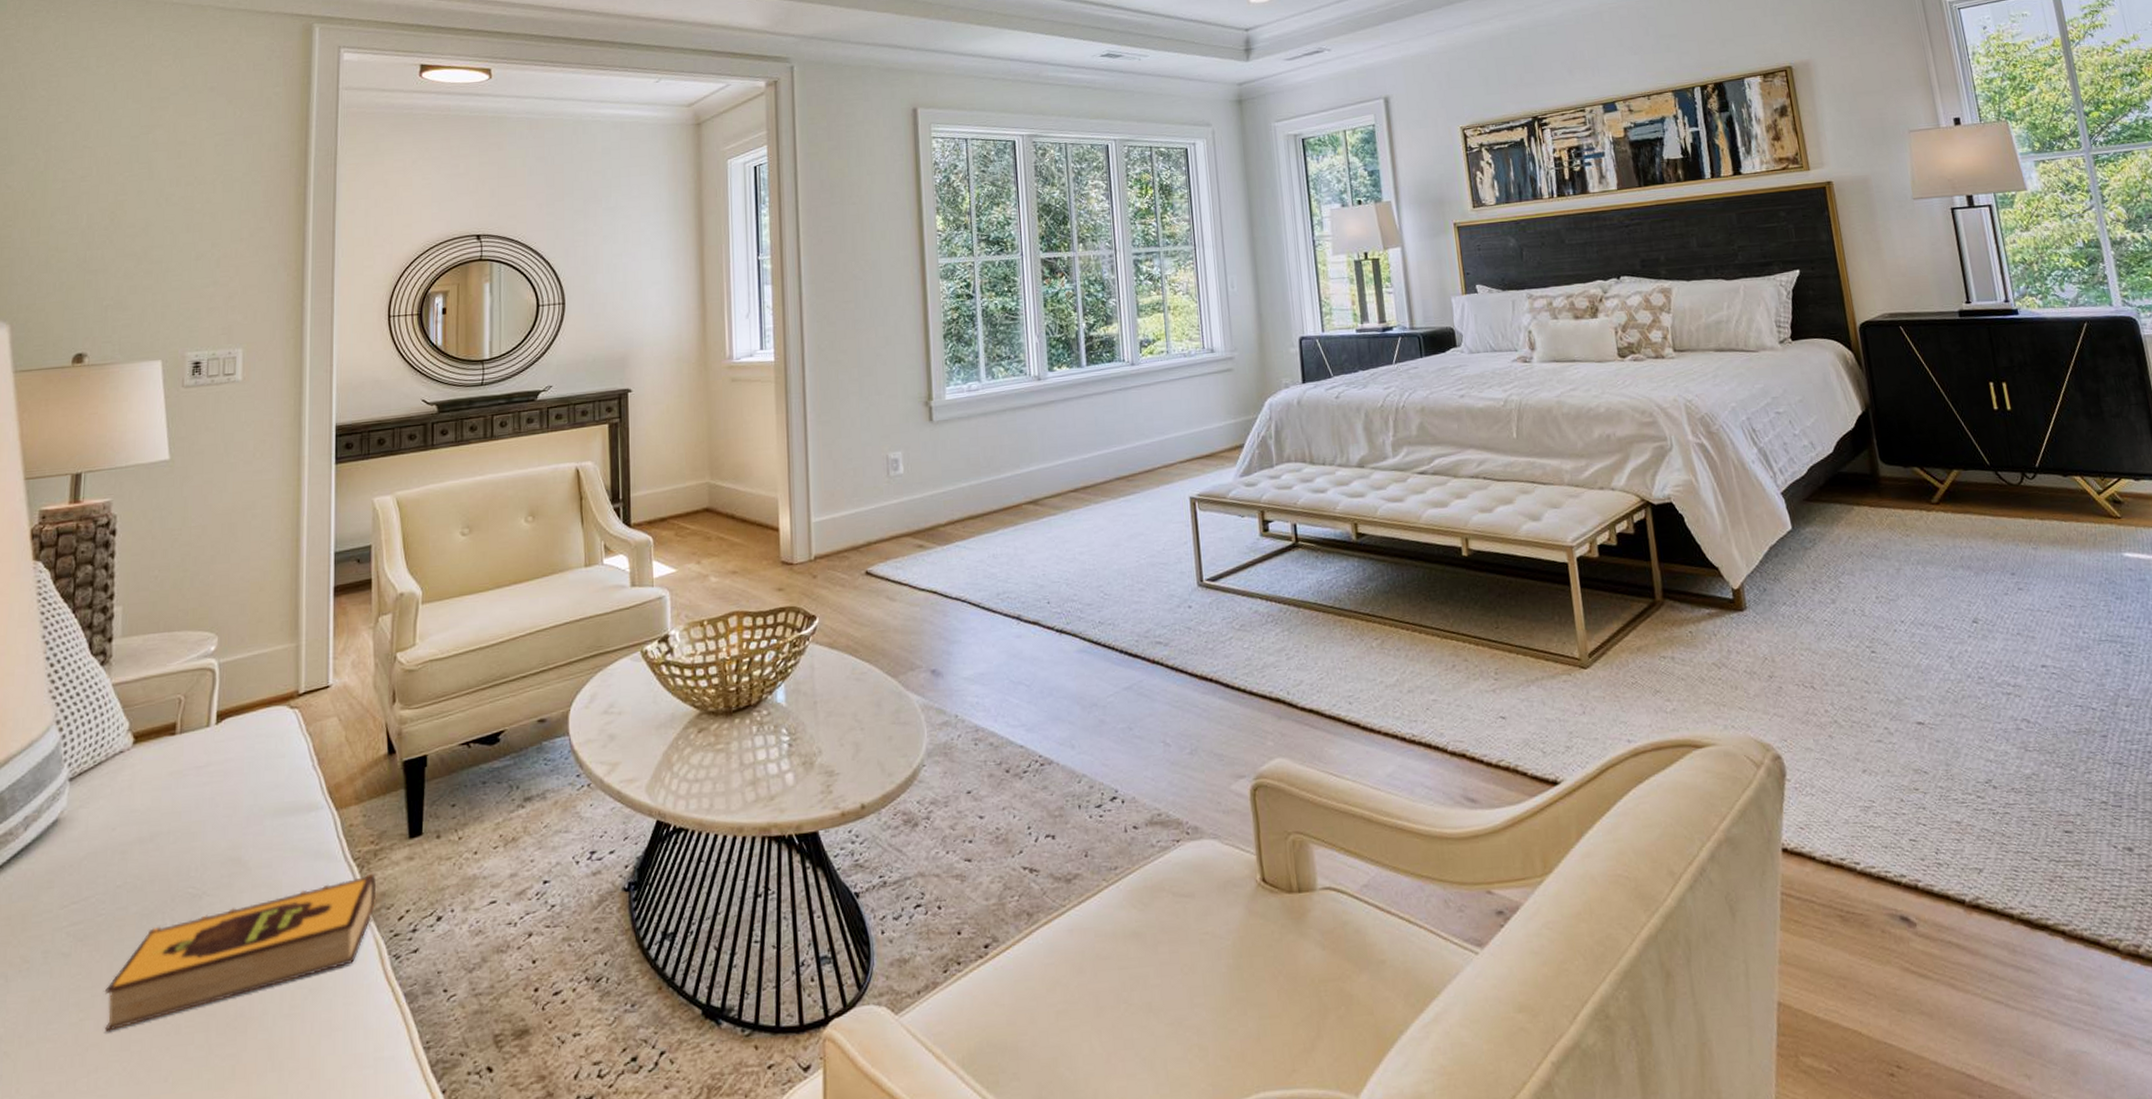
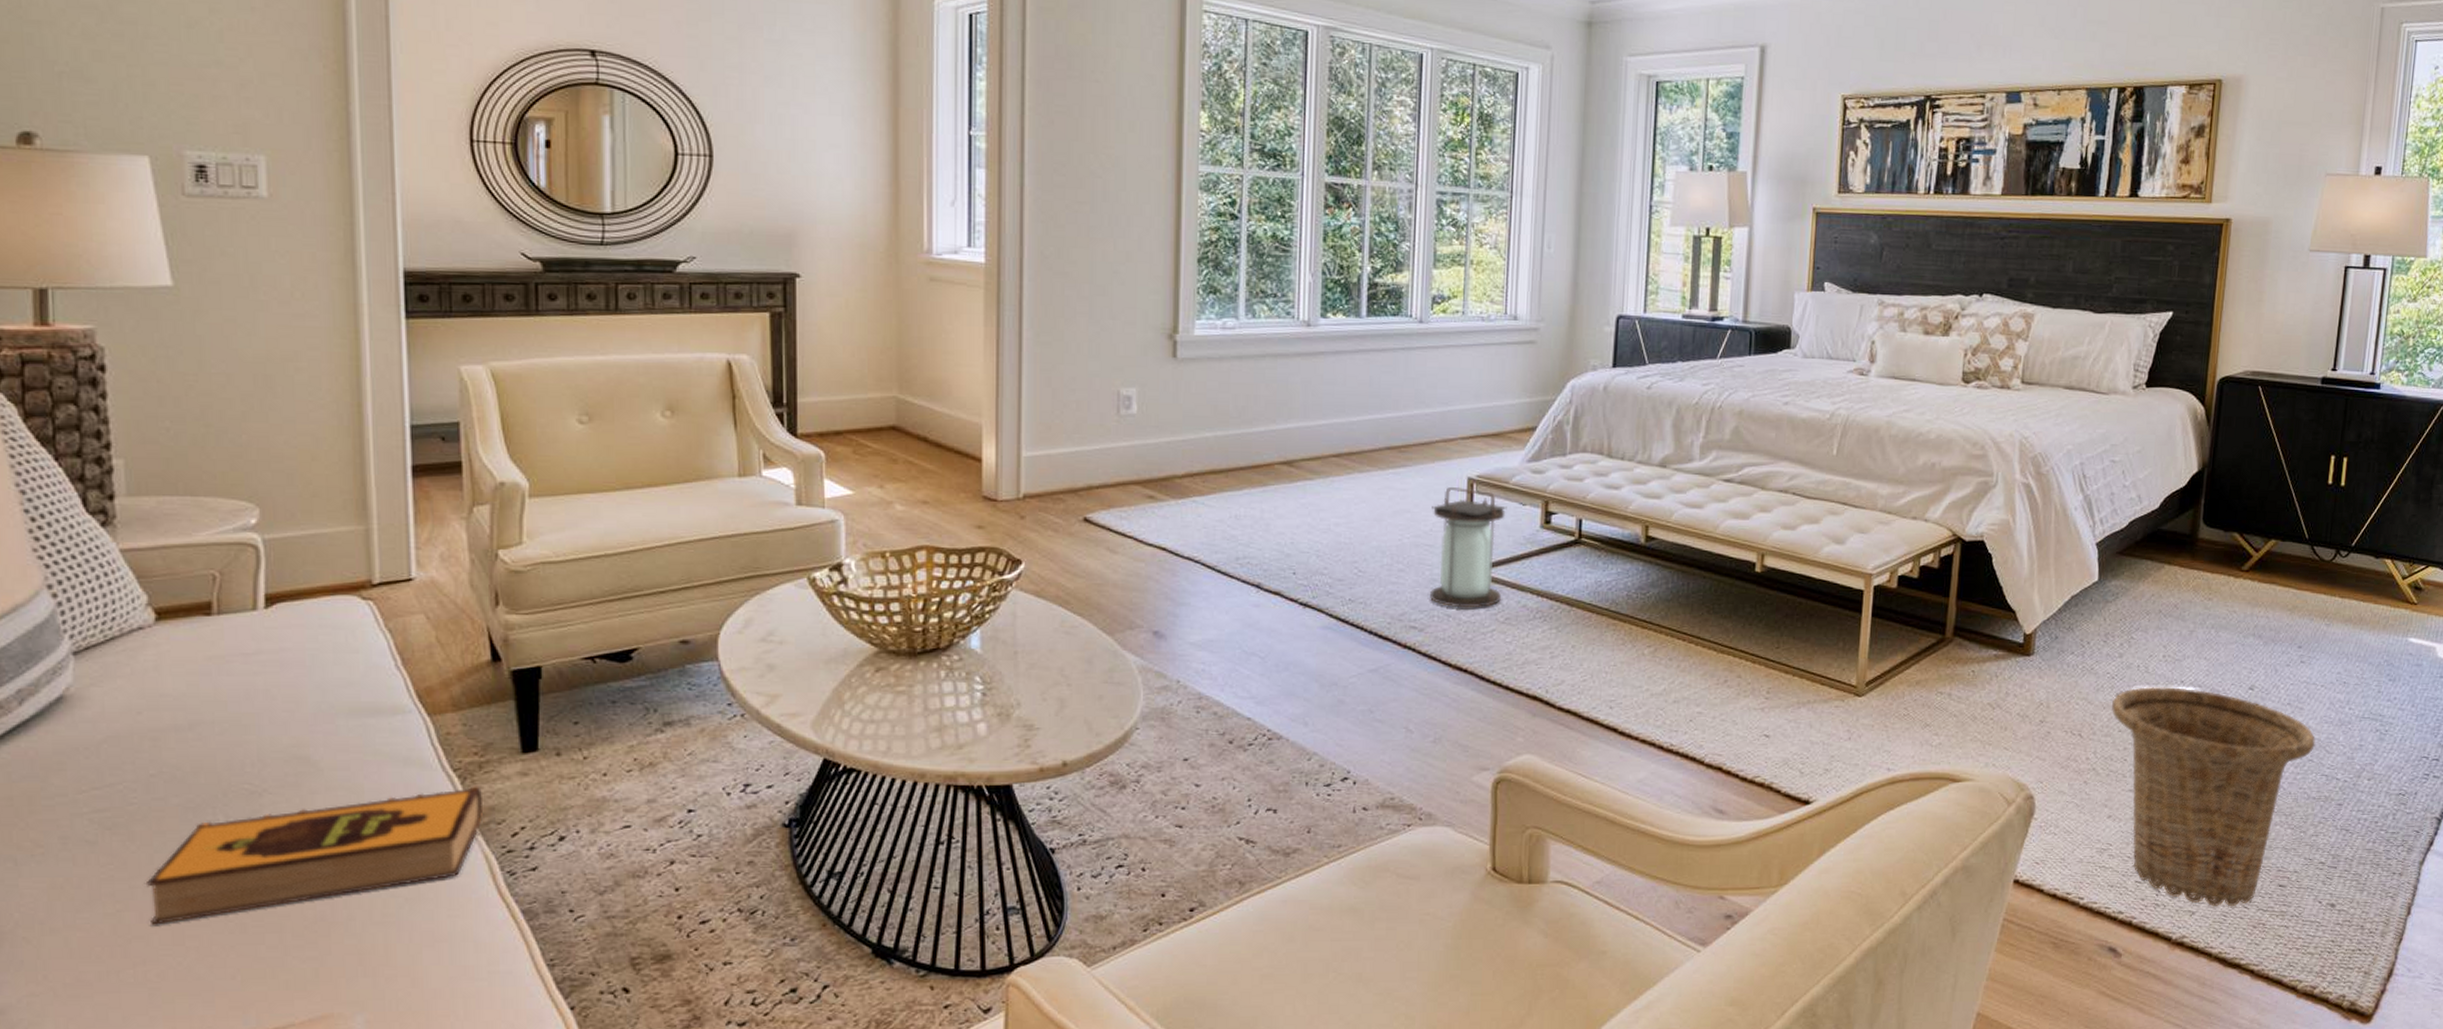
lantern: none [1162,507,1234,620] -> present [1430,487,1507,608]
basket: none [1836,628,2060,862] -> present [2111,687,2316,907]

